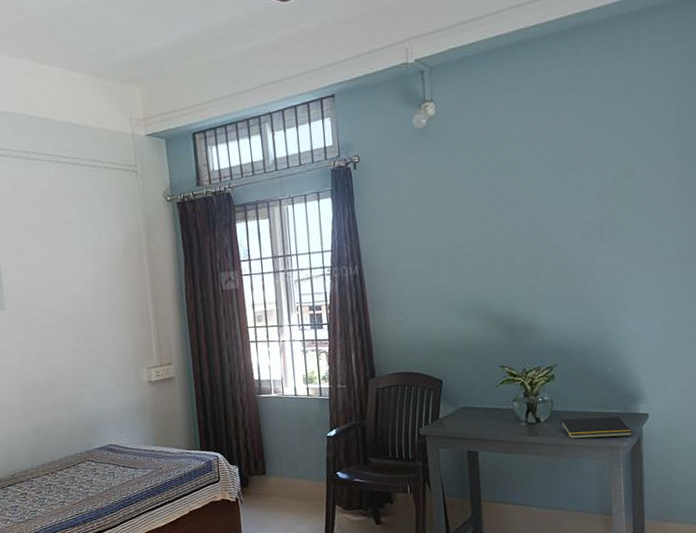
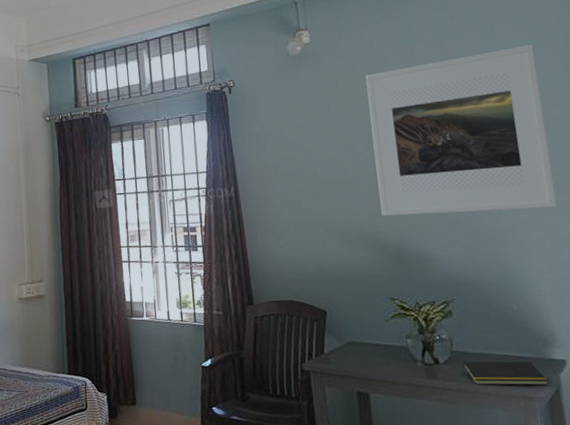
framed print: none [487,116,655,290] -> present [365,44,558,217]

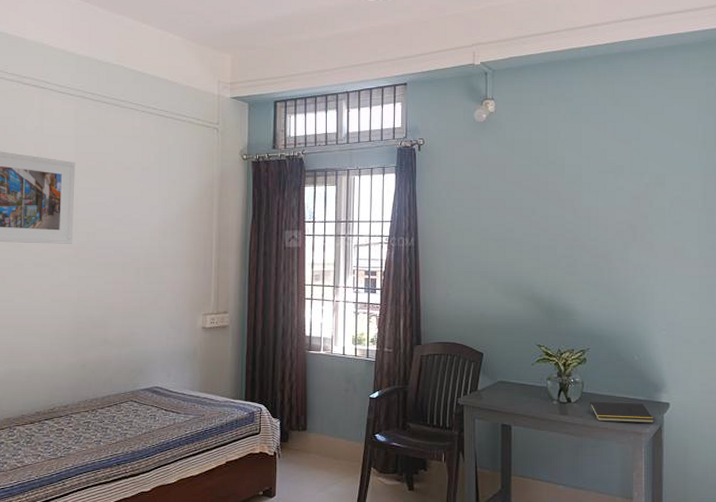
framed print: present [365,44,558,217] -> none [538,135,679,276]

